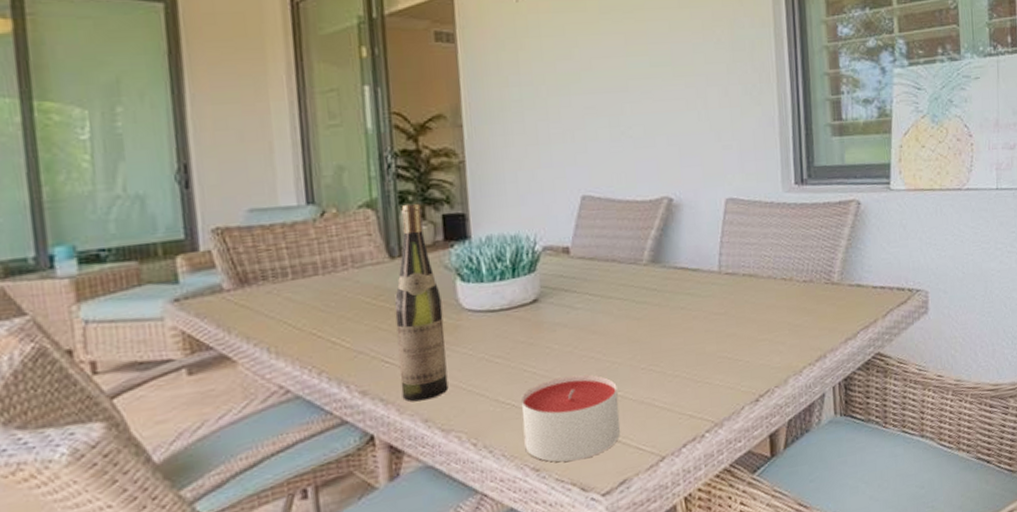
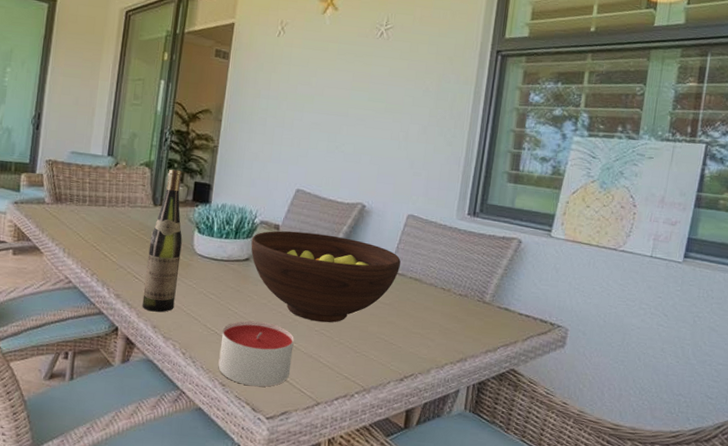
fruit bowl: none [536,244,729,359] -> present [251,230,401,323]

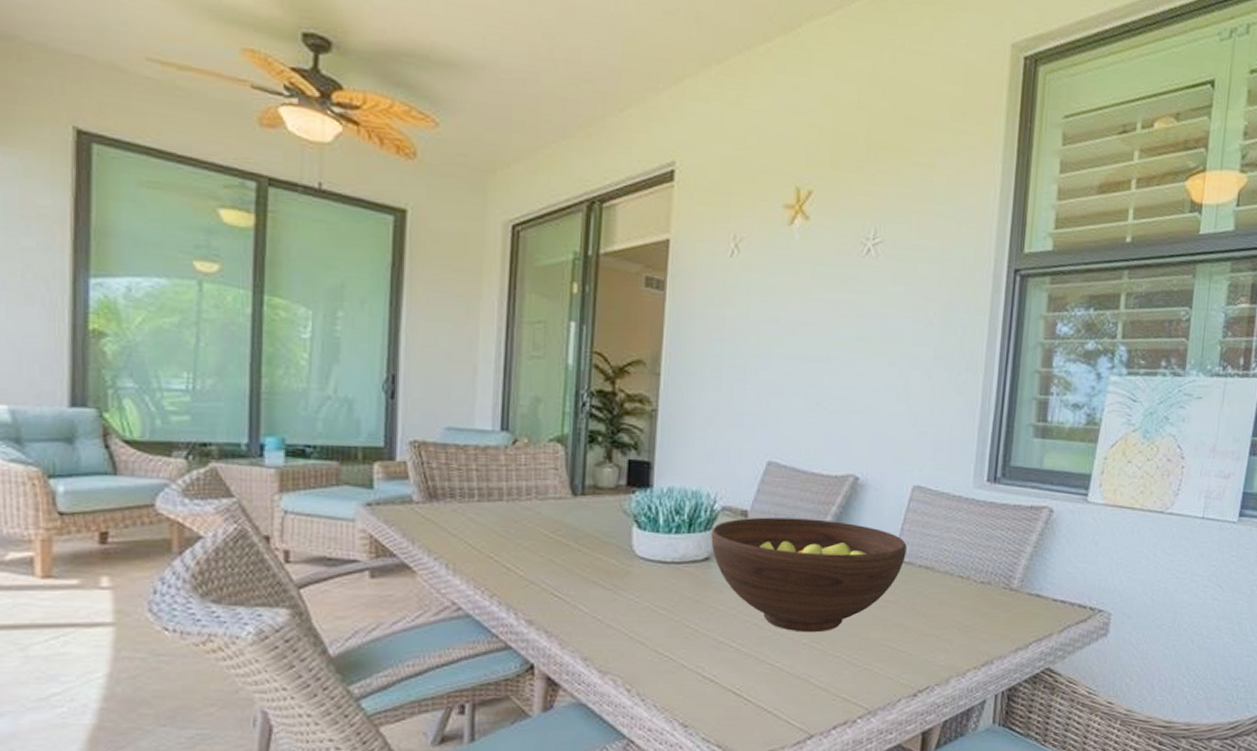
wine bottle: present [142,169,183,313] -> none [566,444,616,639]
candle: present [218,320,294,387] -> none [676,639,776,724]

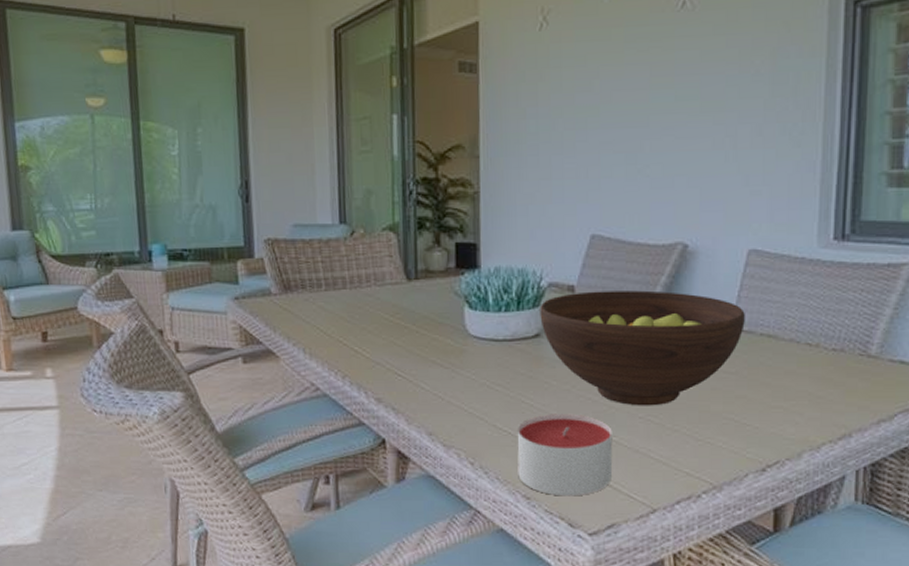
candle: none [676,639,776,724] -> present [517,413,613,497]

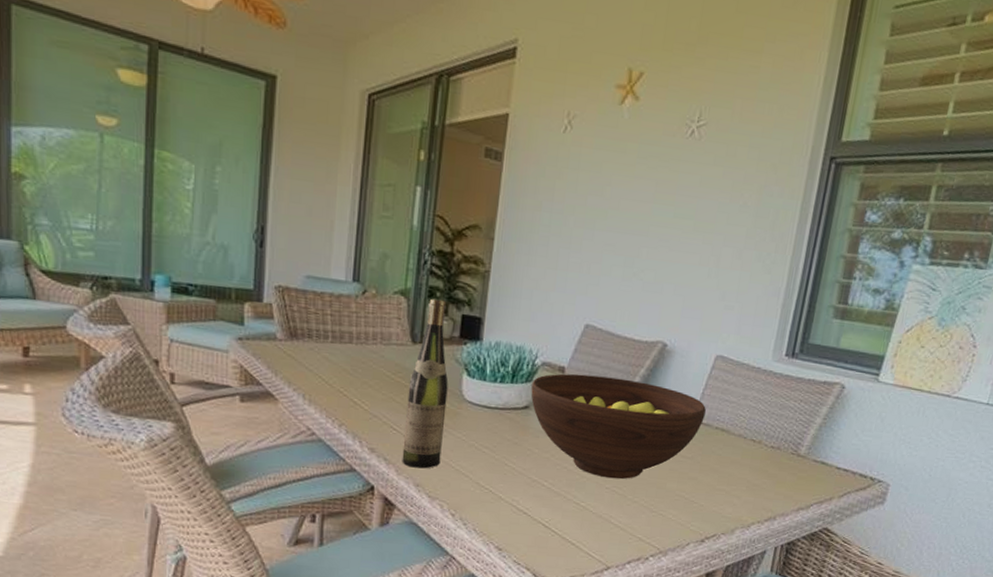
wine bottle: none [408,230,452,415] -> present [402,298,449,469]
candle: present [517,413,613,497] -> none [493,477,582,551]

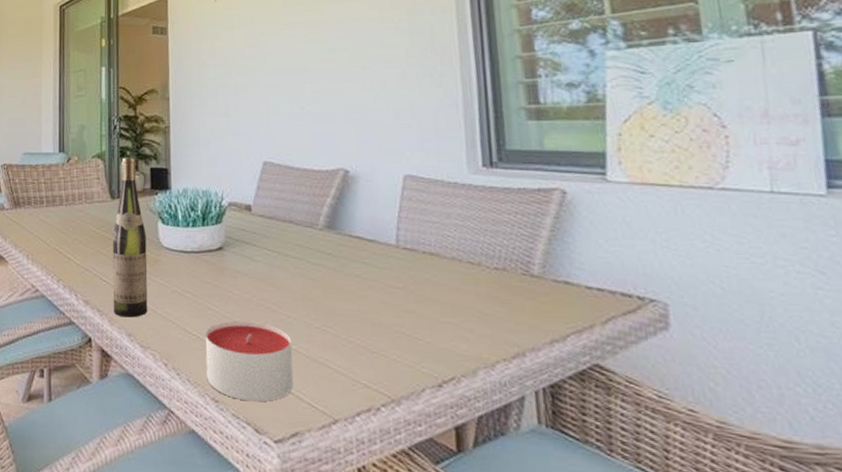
candle: none [493,477,582,551] -> present [205,320,293,402]
fruit bowl: present [531,373,706,479] -> none [222,210,407,317]

